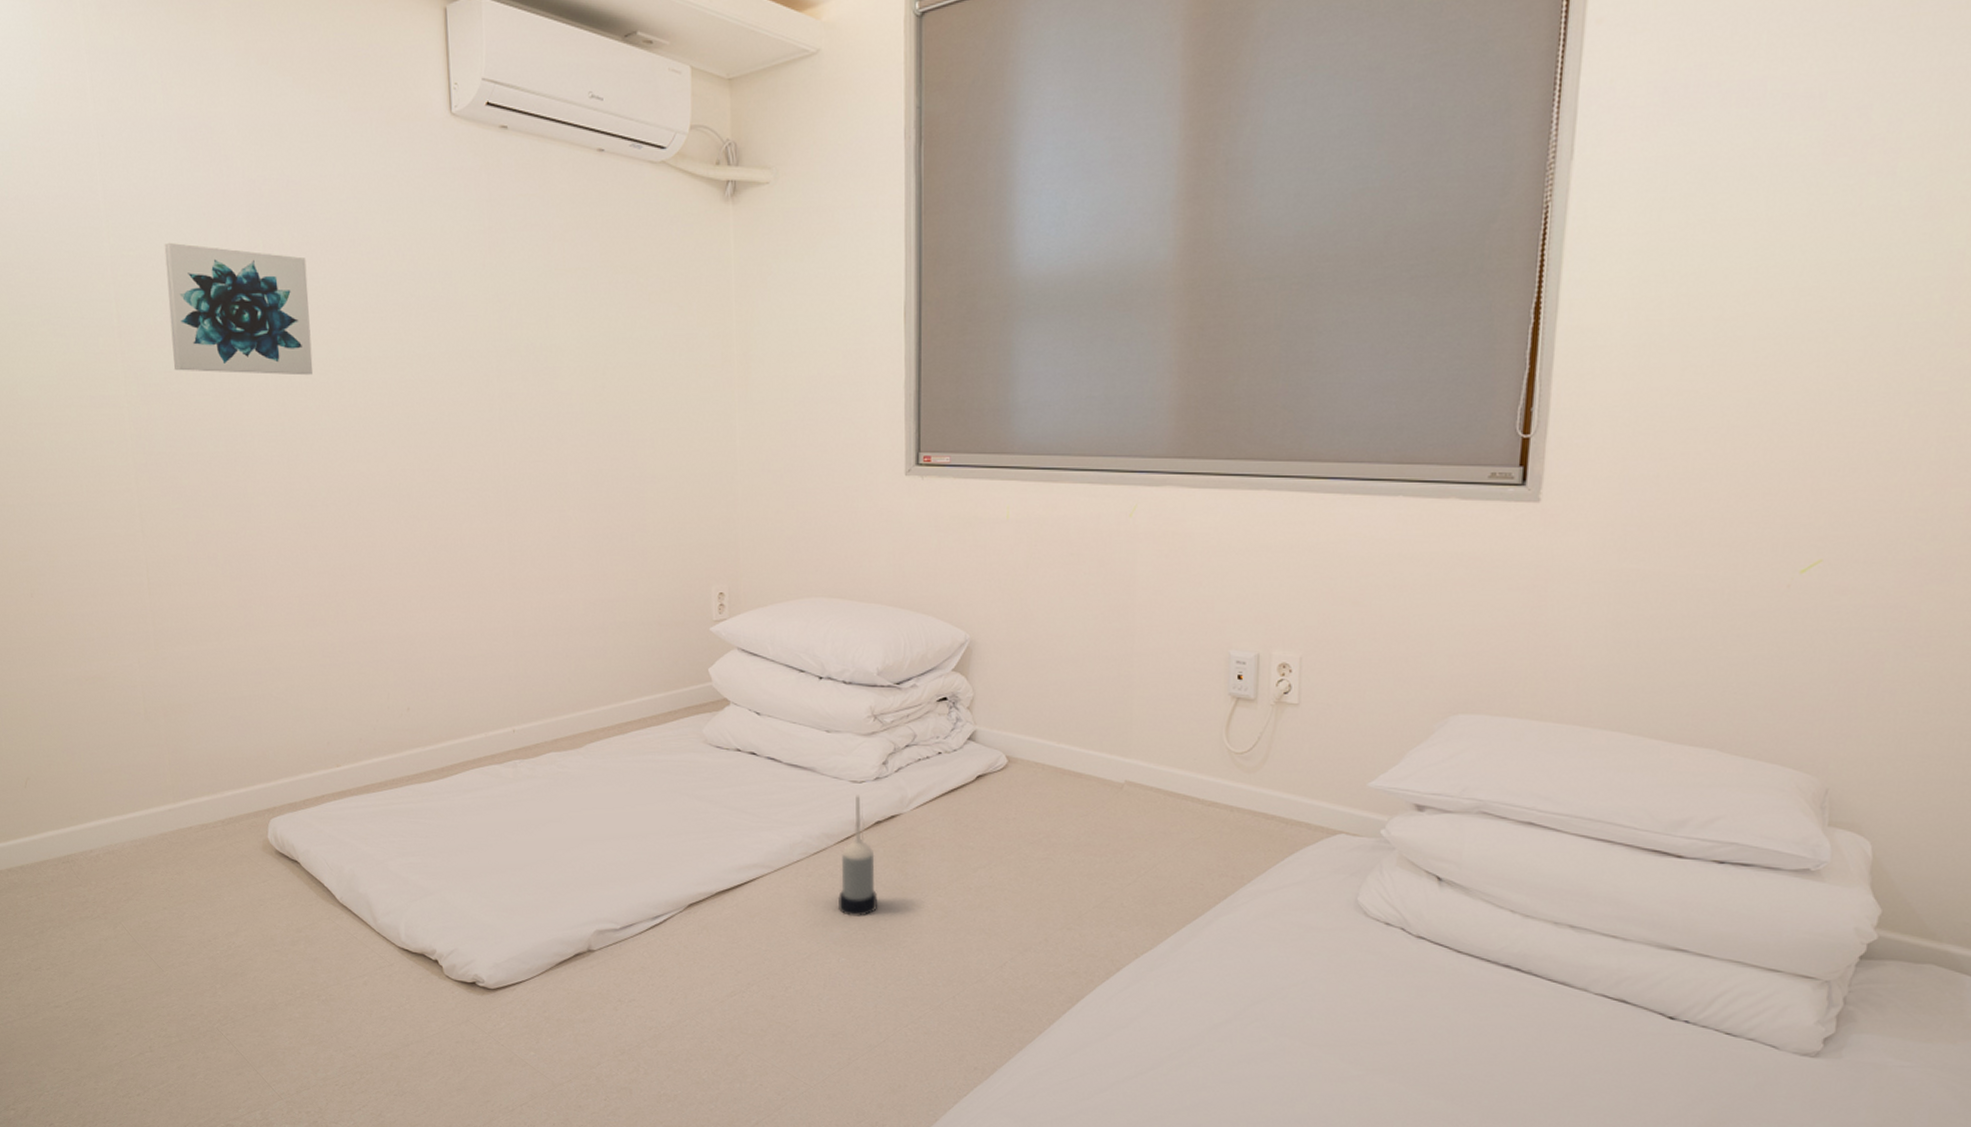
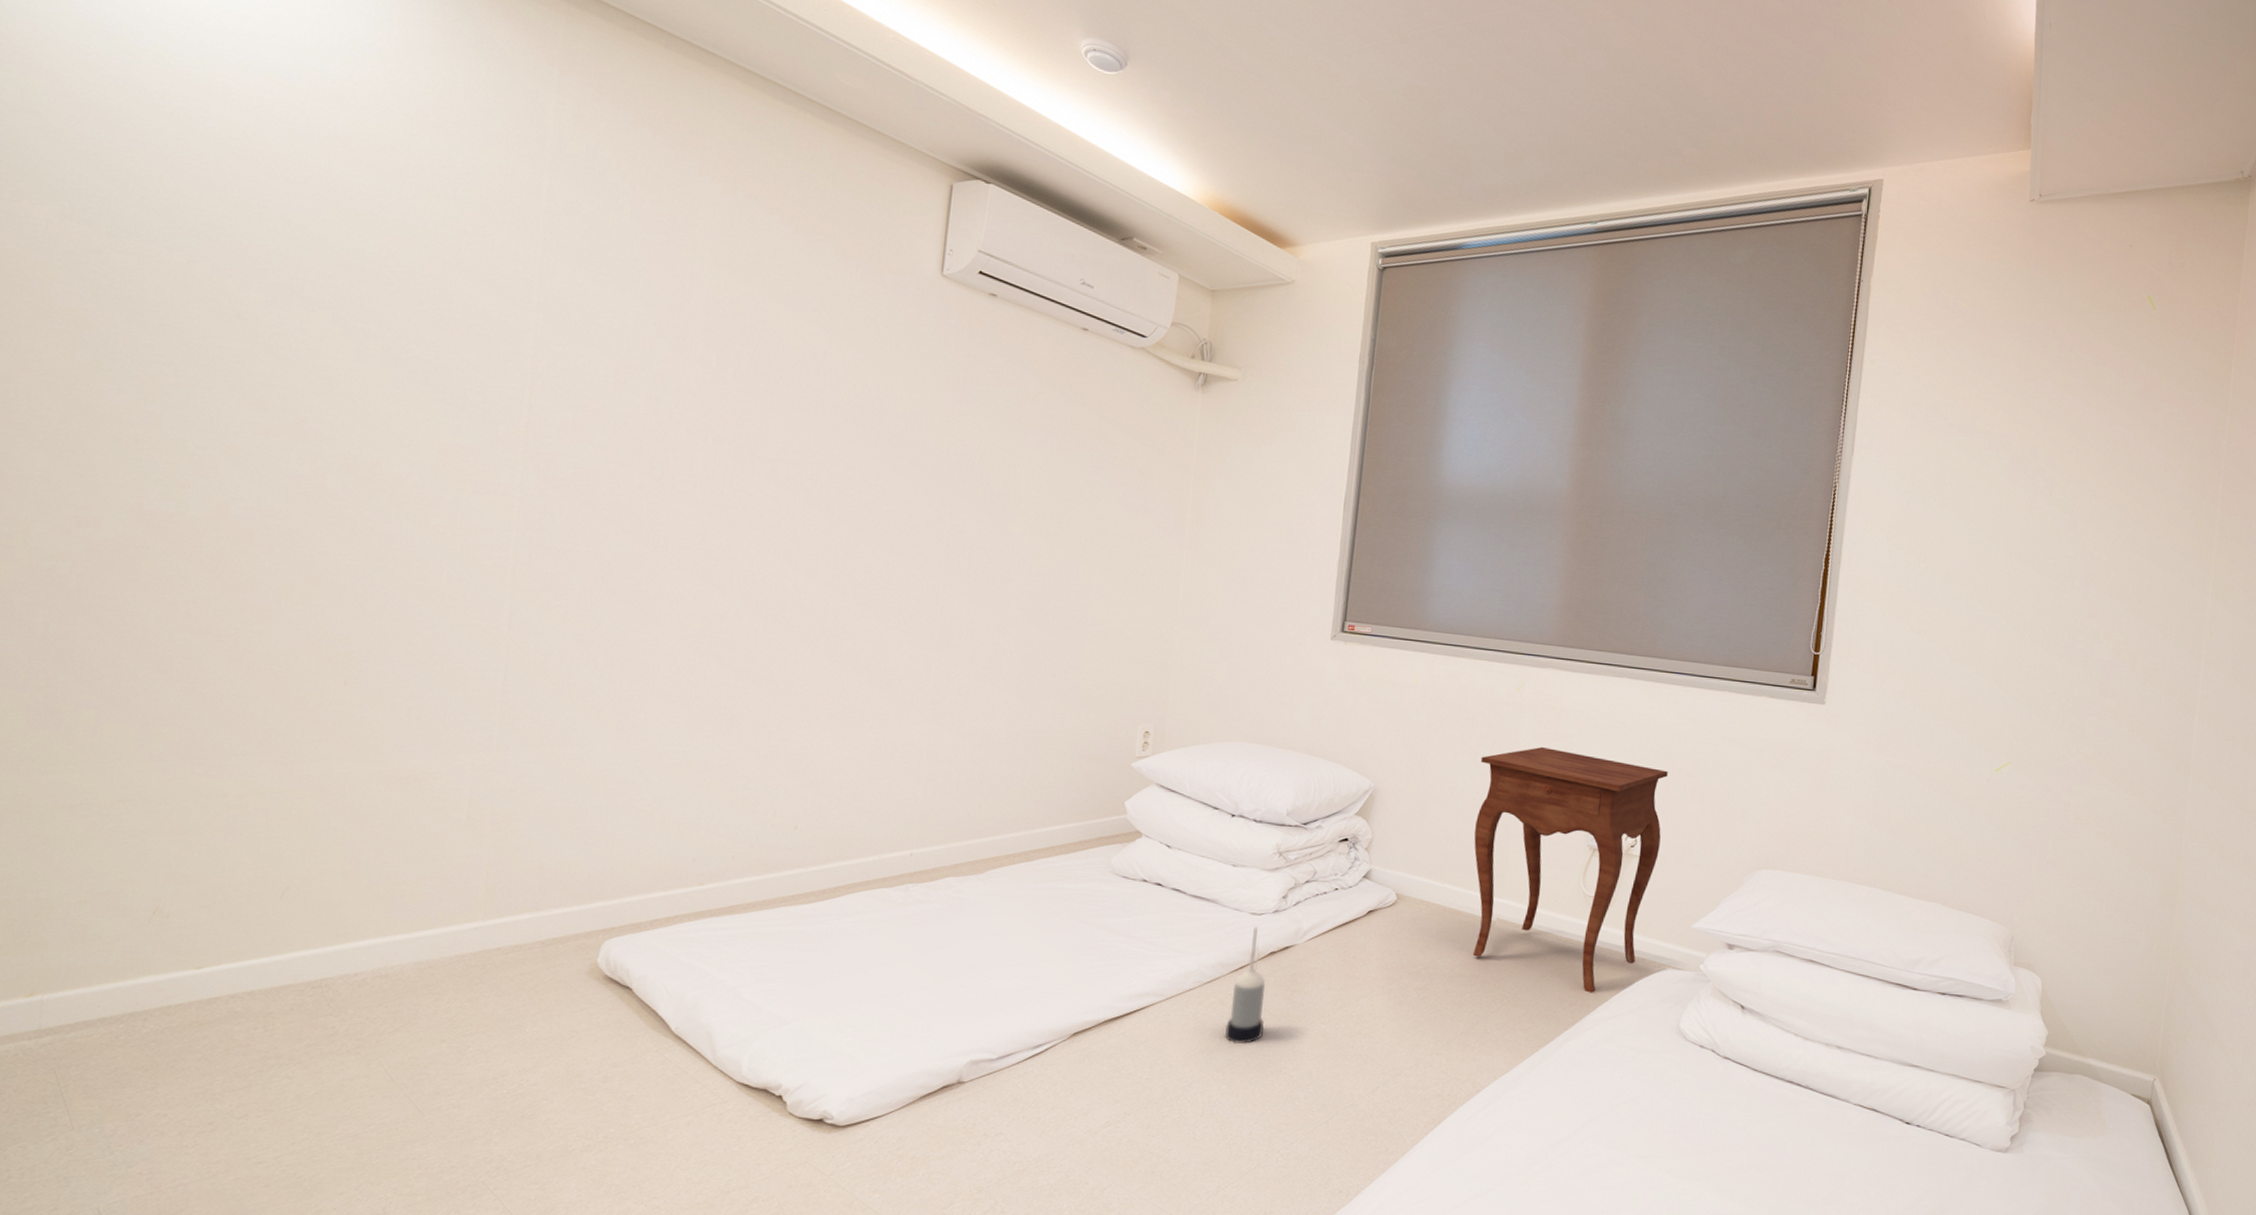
wall art: present [164,242,313,376] -> none [587,343,763,490]
side table: none [1090,580,1327,863] -> present [1472,746,1668,993]

